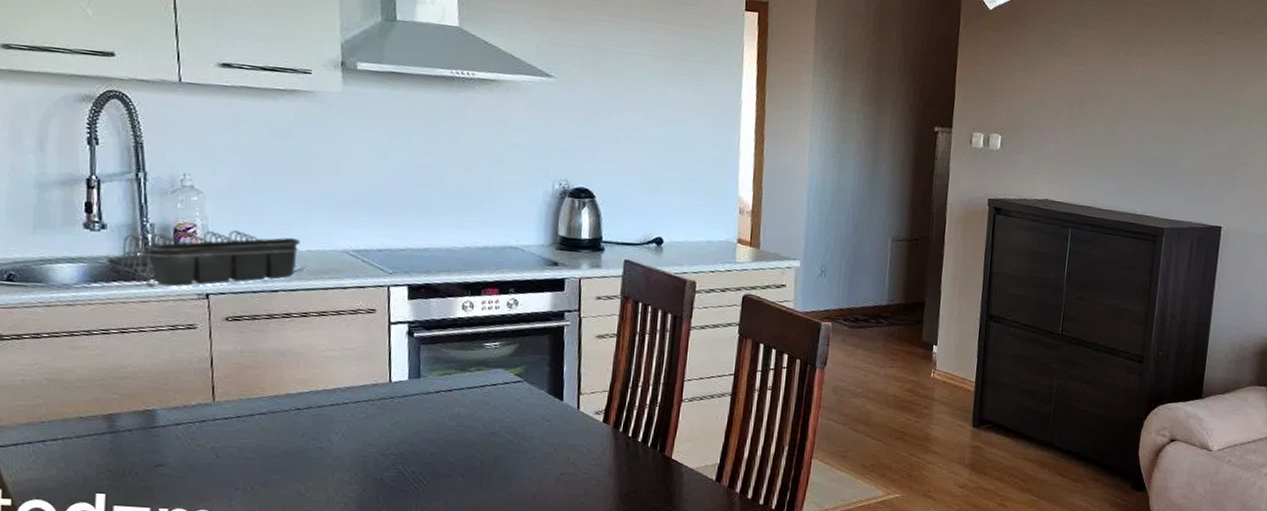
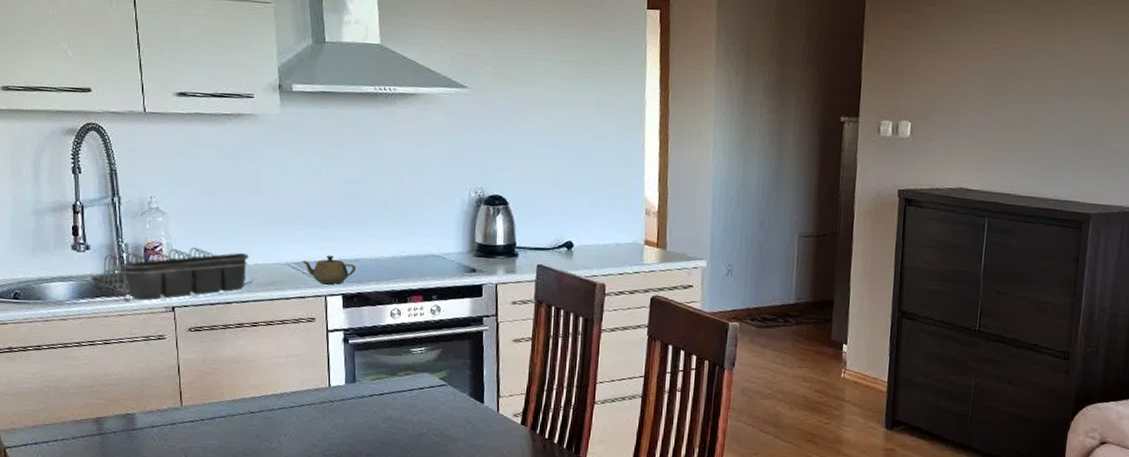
teapot: none [361,243,425,274] -> present [301,255,357,284]

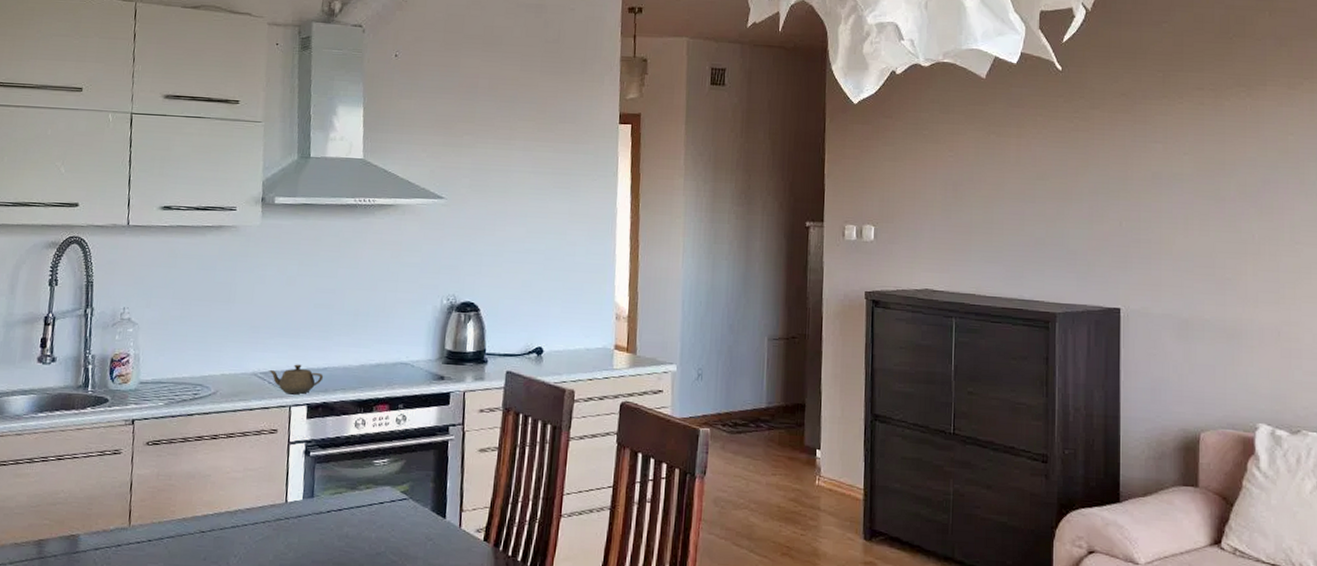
dish rack: present [89,247,249,301] -> none [51,358,216,415]

